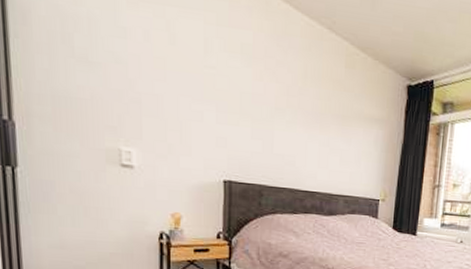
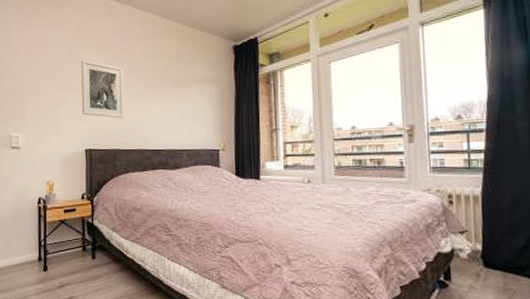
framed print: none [221,65,277,149] -> present [81,60,124,118]

